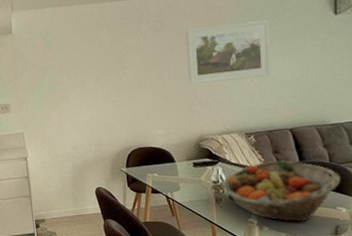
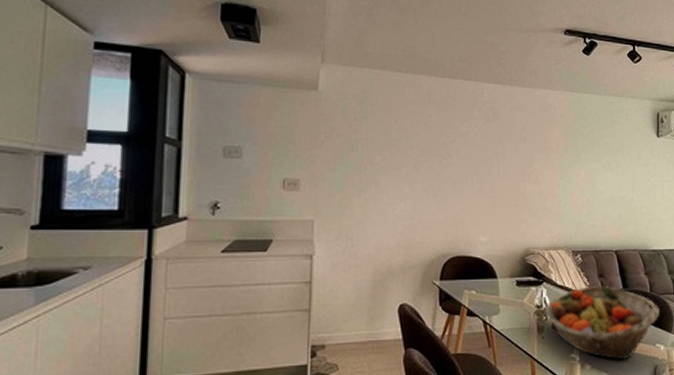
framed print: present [185,20,271,85] -> none [518,124,599,191]

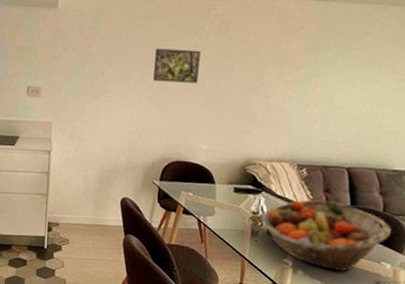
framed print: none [426,135,472,171] -> present [153,48,201,83]

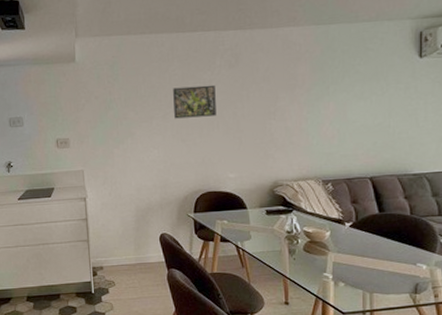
fruit basket: present [261,199,391,272] -> none [296,211,421,278]

